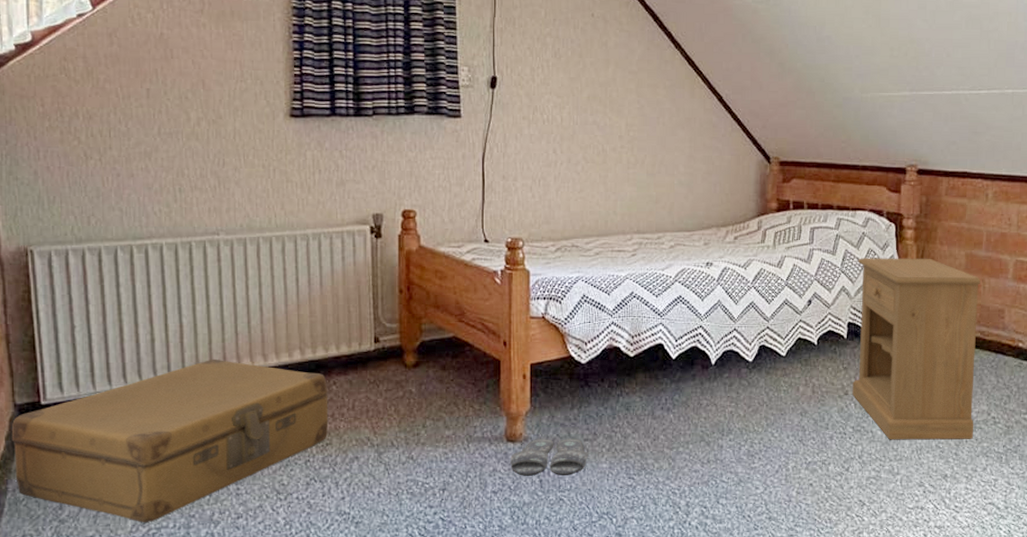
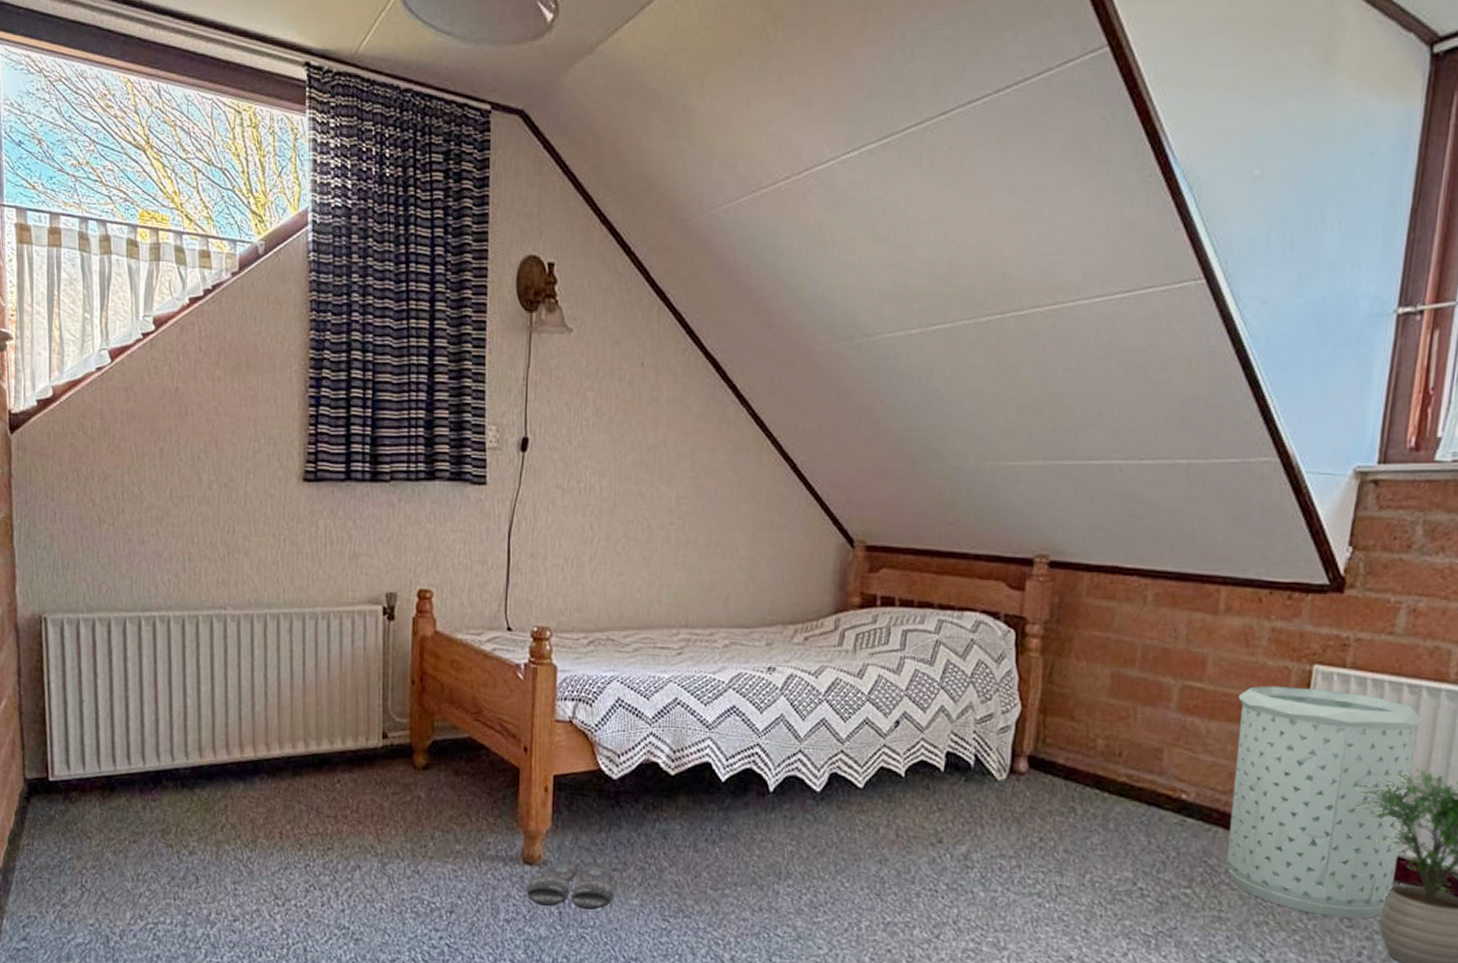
suitcase: present [11,360,329,523] -> none [20,745,332,917]
nightstand: present [852,258,981,440] -> none [948,671,1131,914]

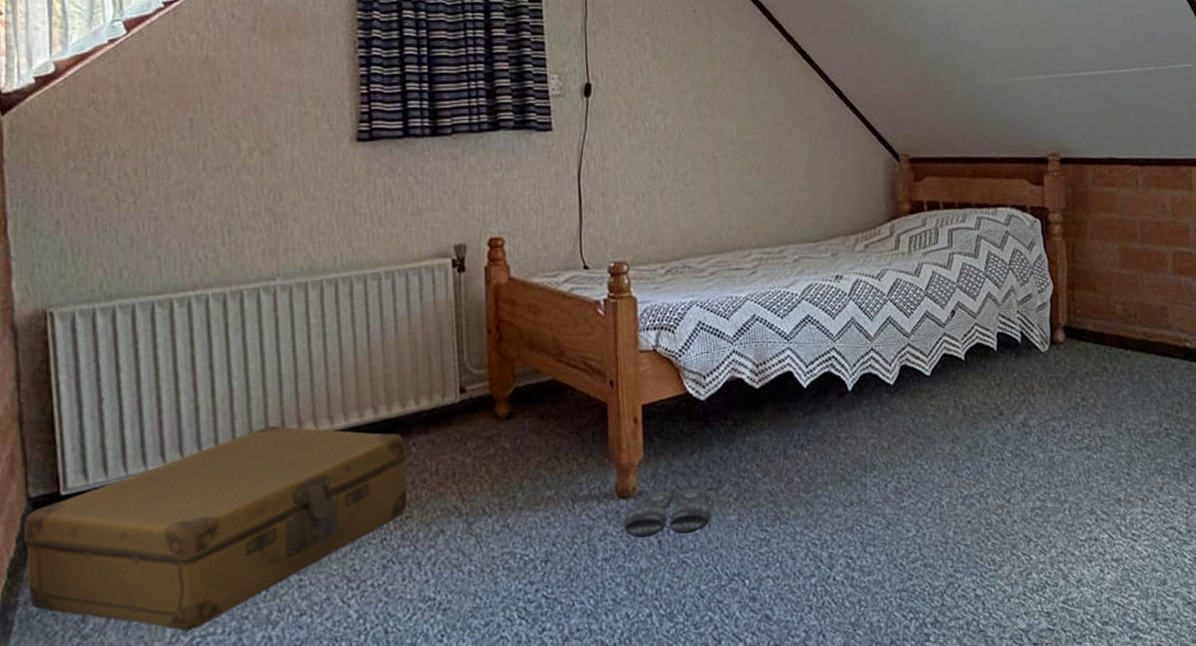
suitcase: none [20,745,332,917] -> present [23,426,408,631]

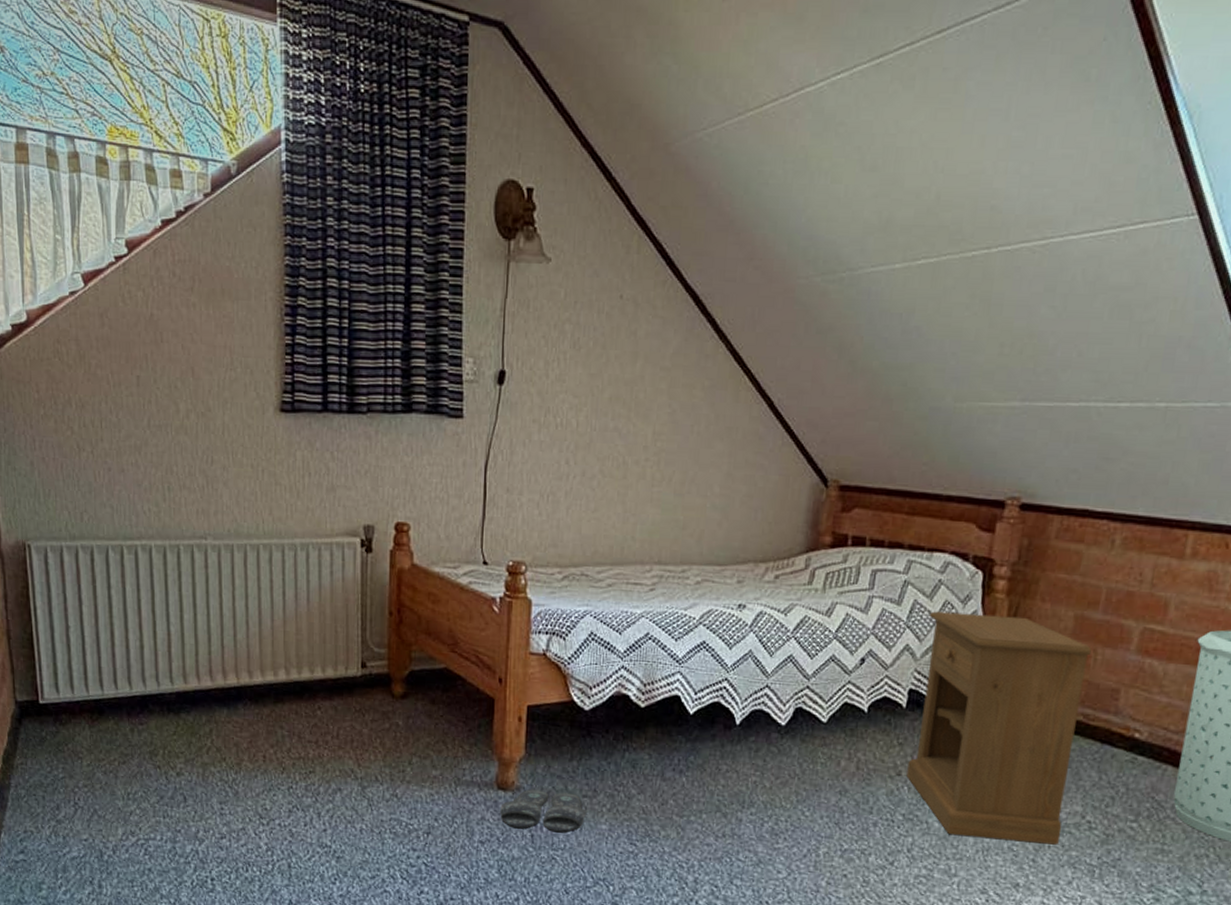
suitcase: present [23,426,408,631] -> none [13,672,313,833]
nightstand: none [1002,255,1146,464] -> present [906,611,1092,845]

